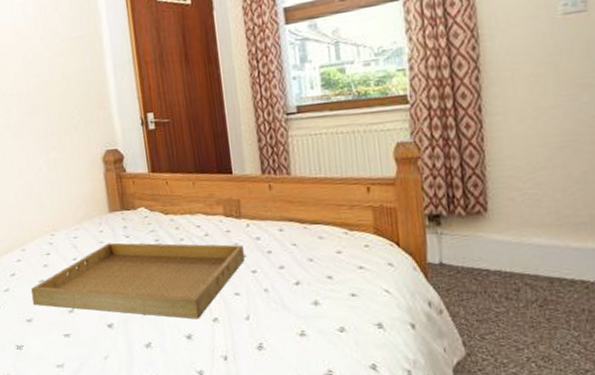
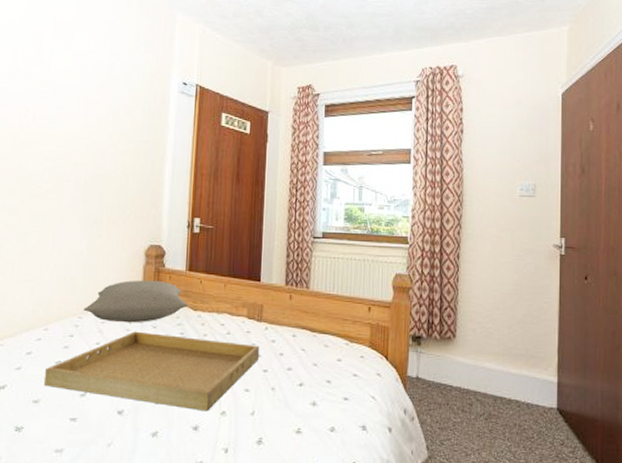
pillow: none [53,187,159,236] -> present [83,280,189,323]

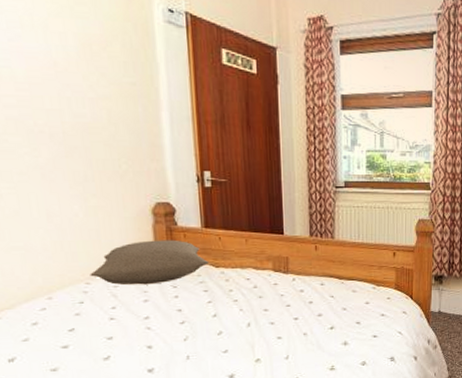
tray: present [45,331,260,412] -> none [58,292,289,361]

